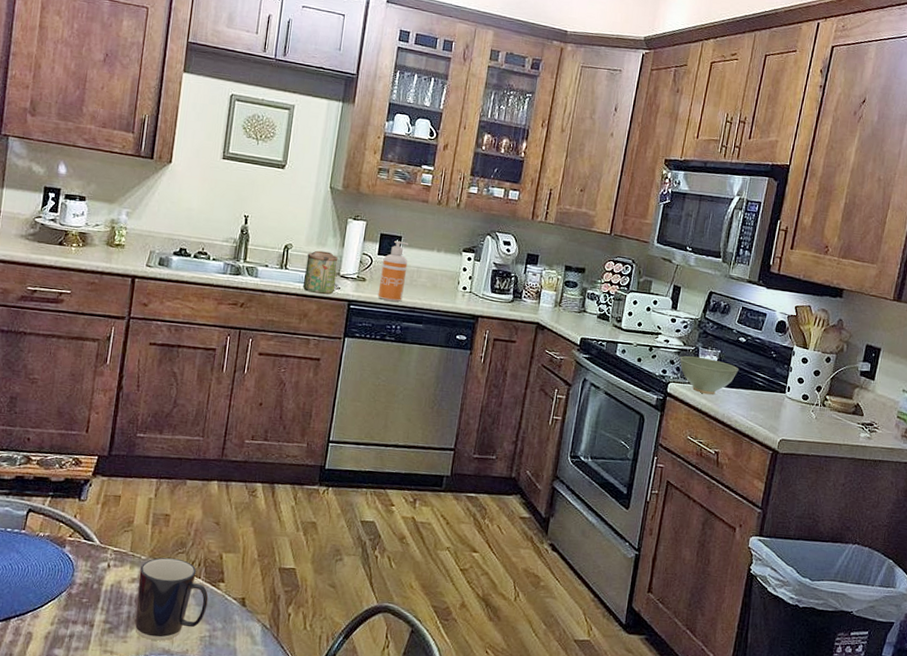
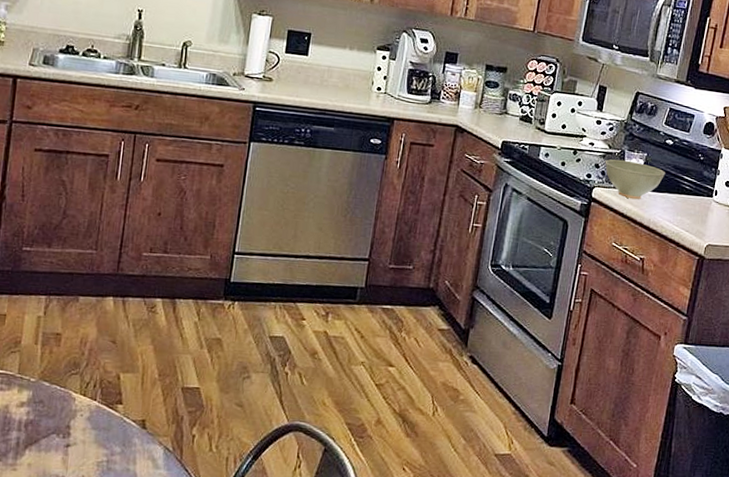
mug: present [135,557,209,641] -> none [25,379,105,468]
canister: present [302,250,338,295] -> none [203,48,242,97]
soap dispenser: present [377,240,409,302] -> none [285,37,319,104]

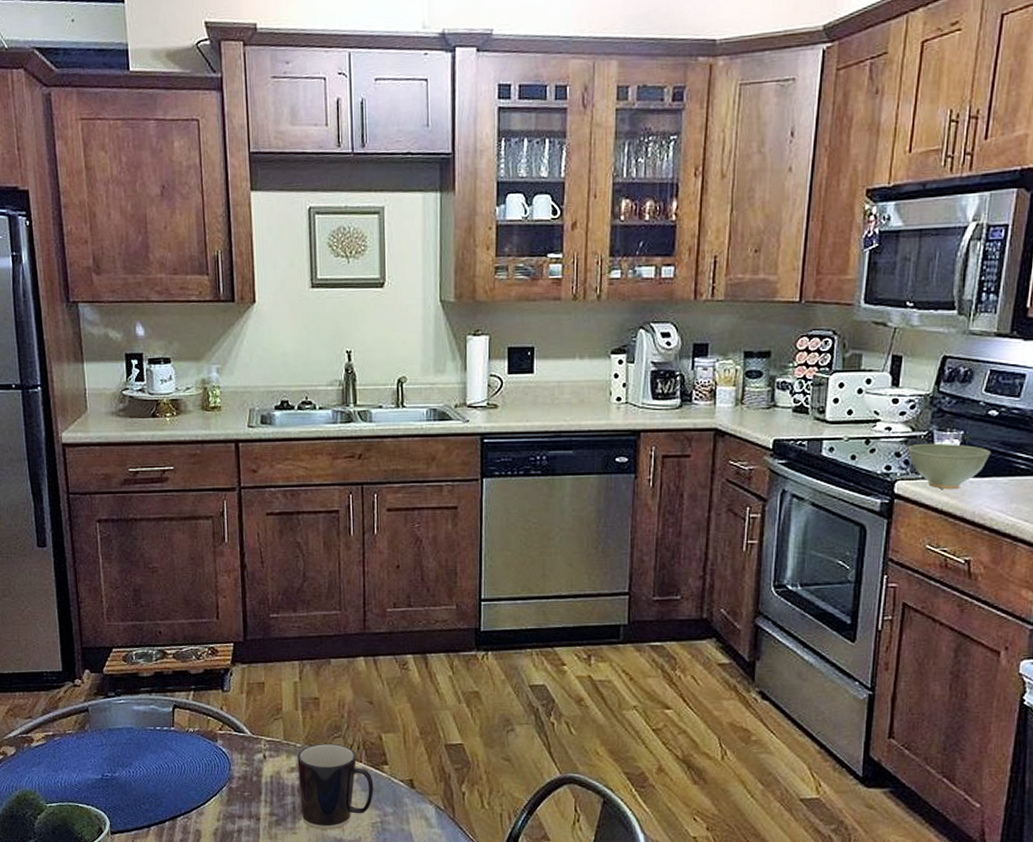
mug: none [25,379,105,468] -> present [297,743,374,830]

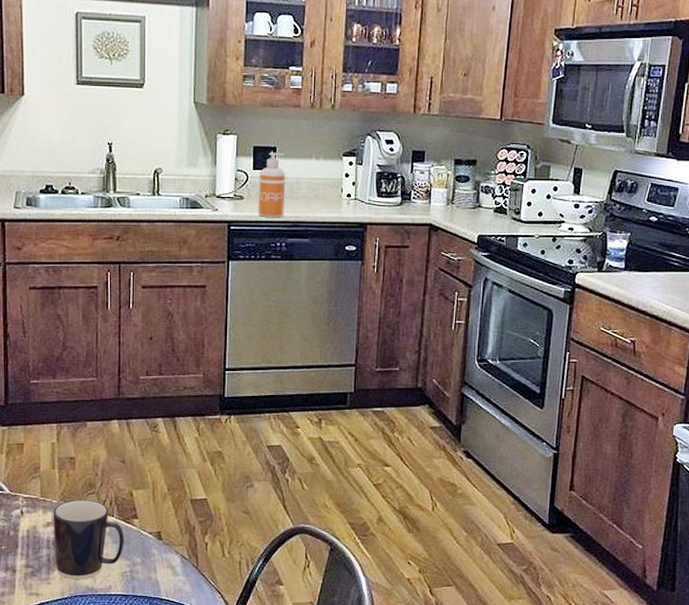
soap dispenser: none [514,353,546,428] -> present [258,152,286,218]
bowl: present [907,443,991,490] -> none [586,242,652,282]

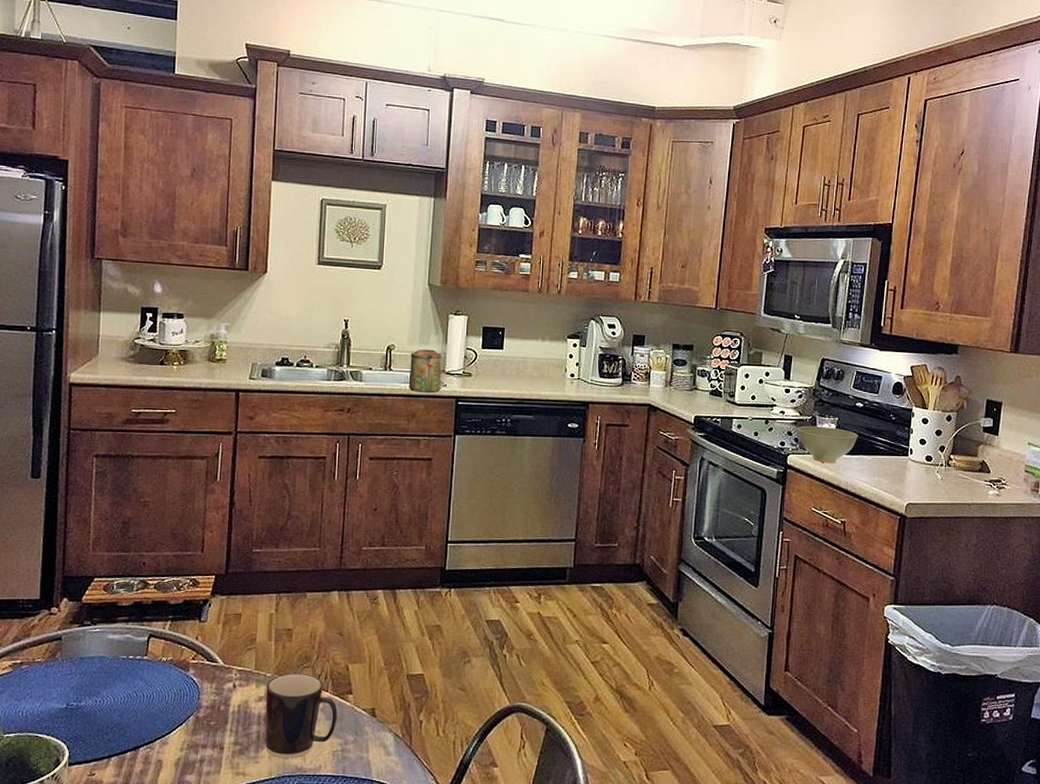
canister: none [178,172,212,218] -> present [408,349,442,394]
soap dispenser: present [258,152,286,218] -> none [485,332,513,395]
bowl: none [586,242,652,282] -> present [797,425,859,464]

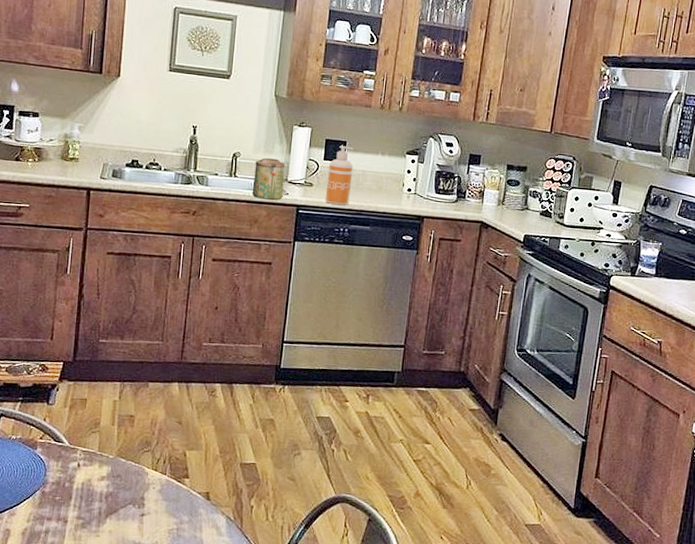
mug: present [265,673,338,759] -> none [106,456,175,534]
soap dispenser: none [485,332,513,395] -> present [325,145,354,206]
bowl: present [797,425,859,464] -> none [621,249,680,287]

